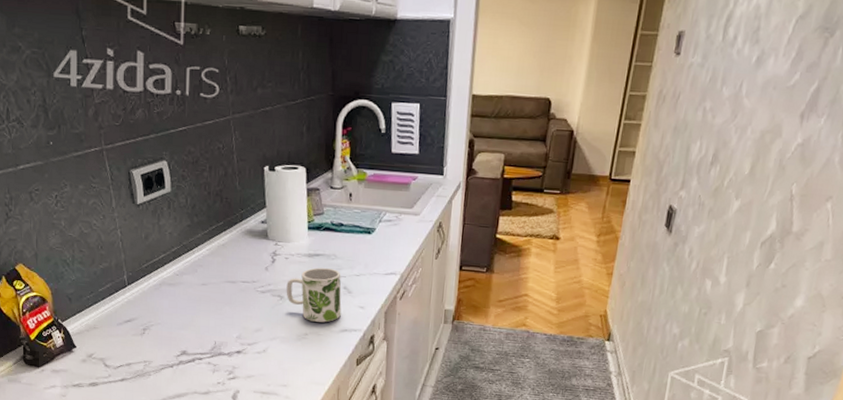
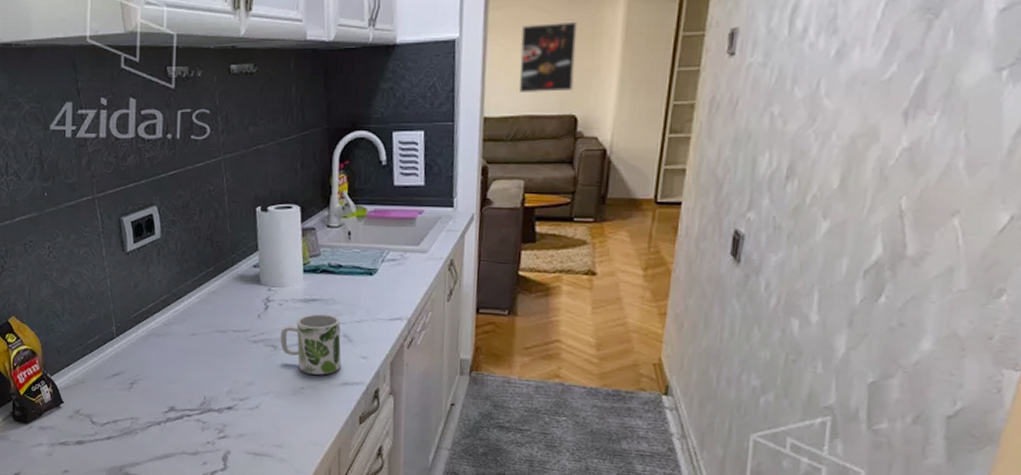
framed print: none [503,12,556,76] -> present [519,21,577,92]

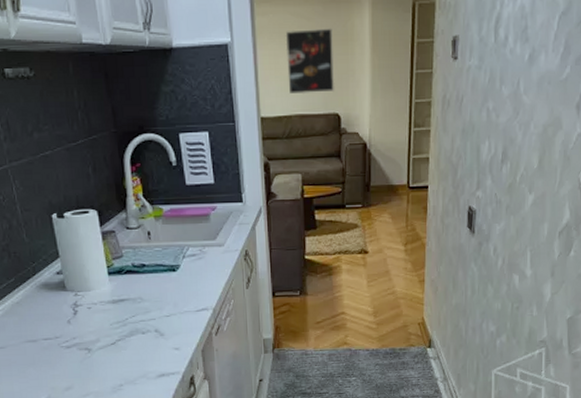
mug: present [280,314,342,375] -> none [93,313,156,371]

